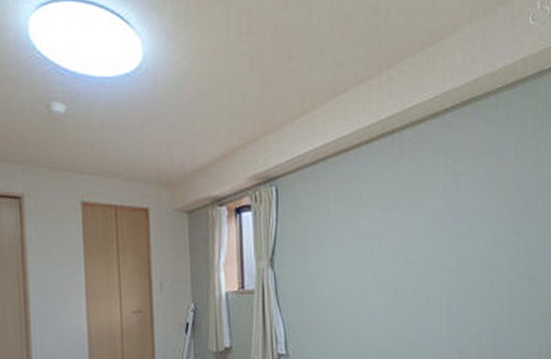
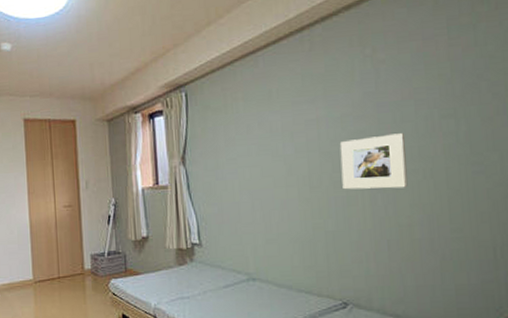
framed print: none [422,245,478,299] -> present [340,133,408,190]

